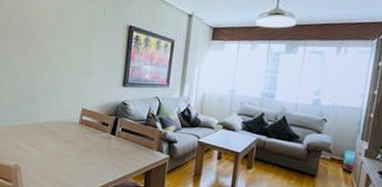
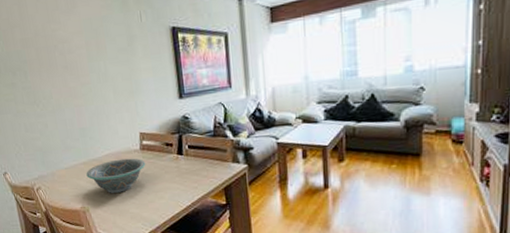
decorative bowl: none [26,127,81,159] -> present [86,158,146,193]

